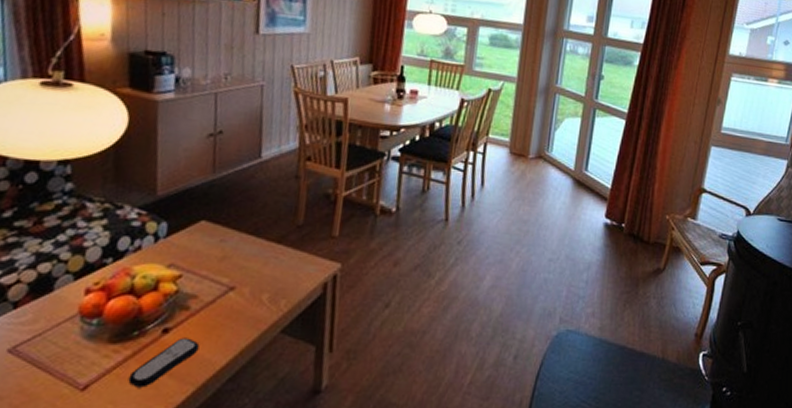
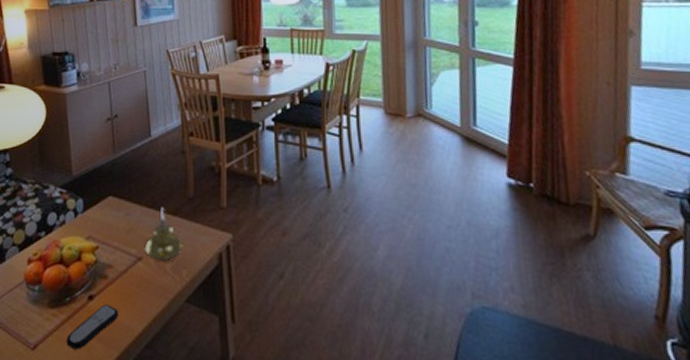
candle holder: none [239,235,285,291] -> present [145,208,183,261]

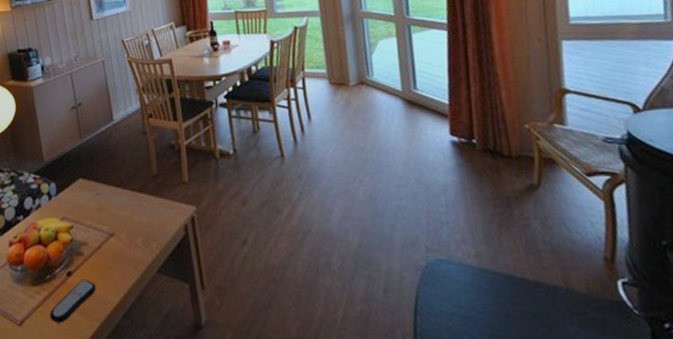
candle holder: present [145,208,183,261] -> none [116,186,151,236]

